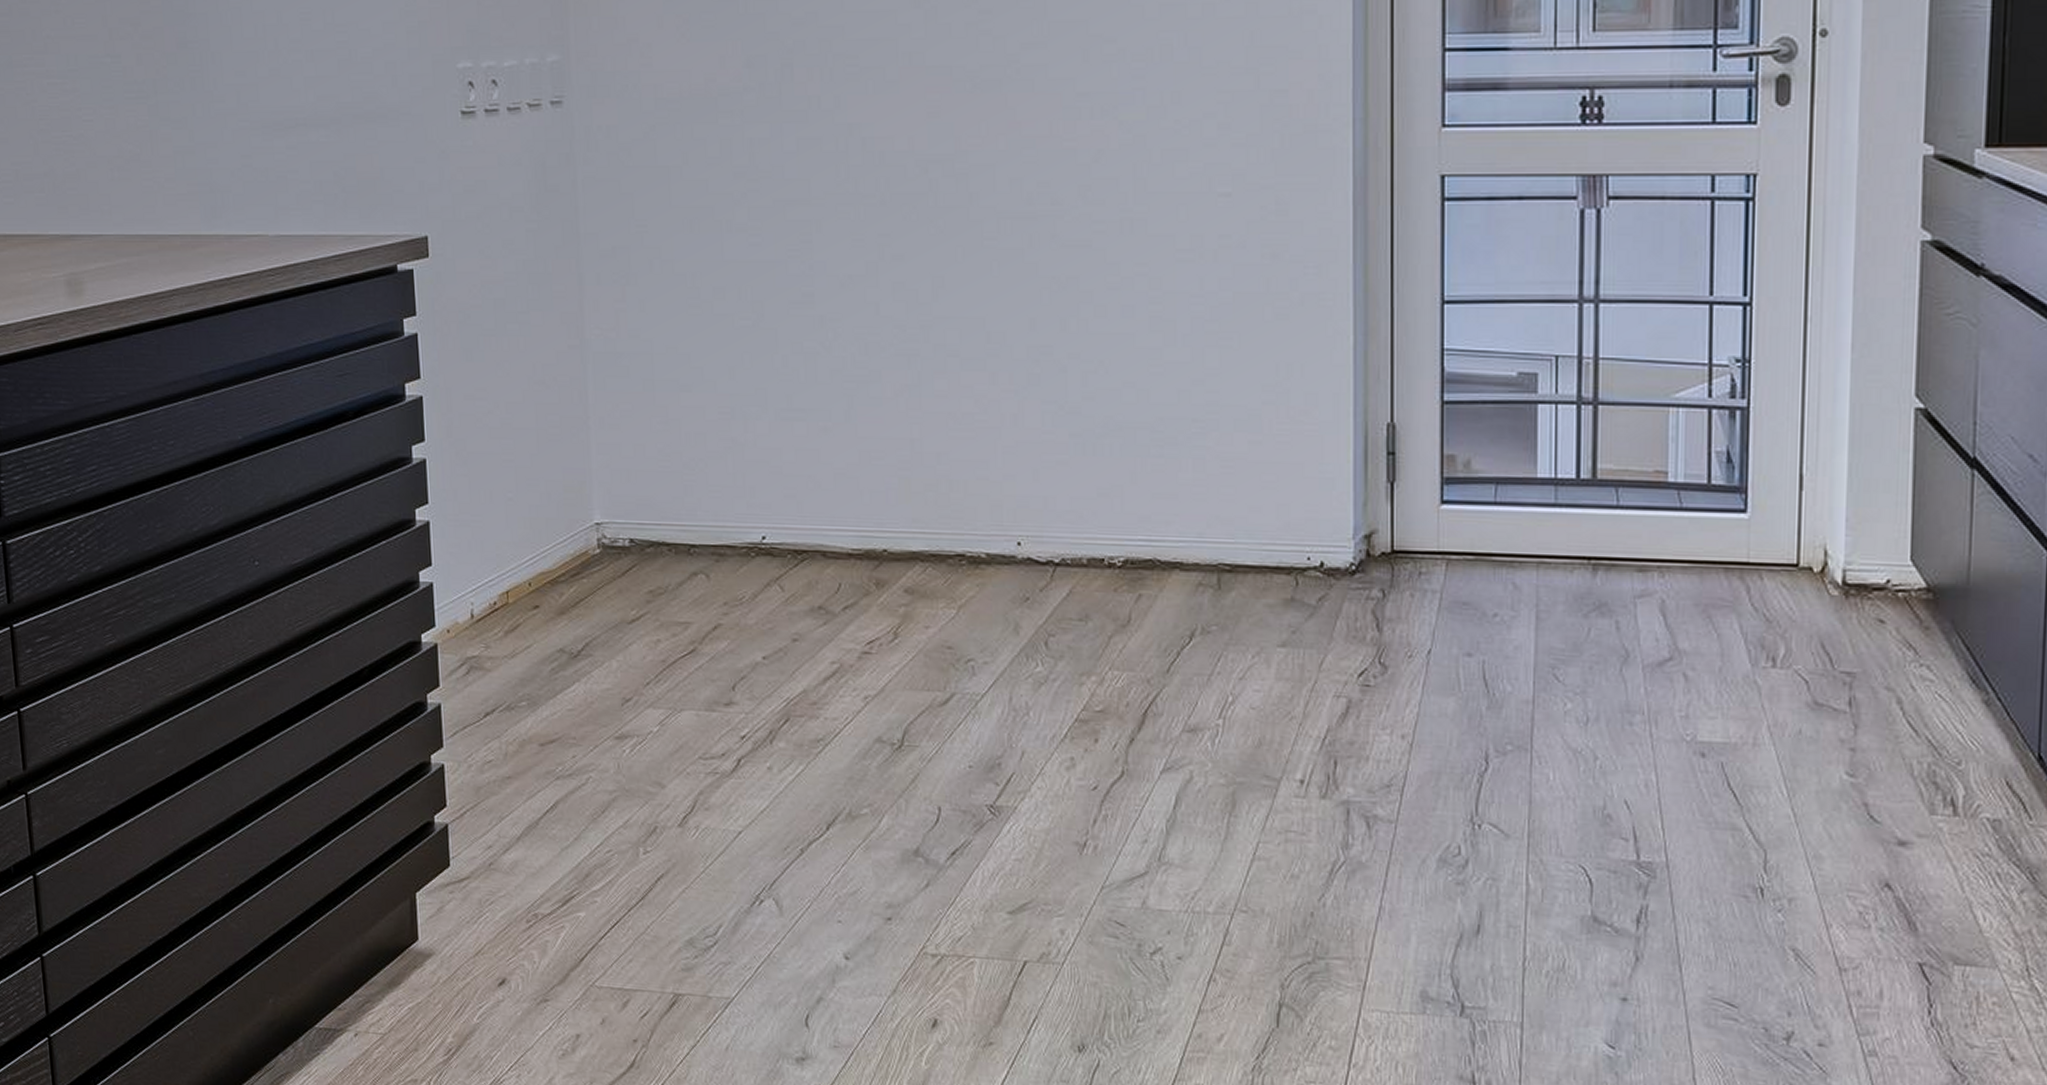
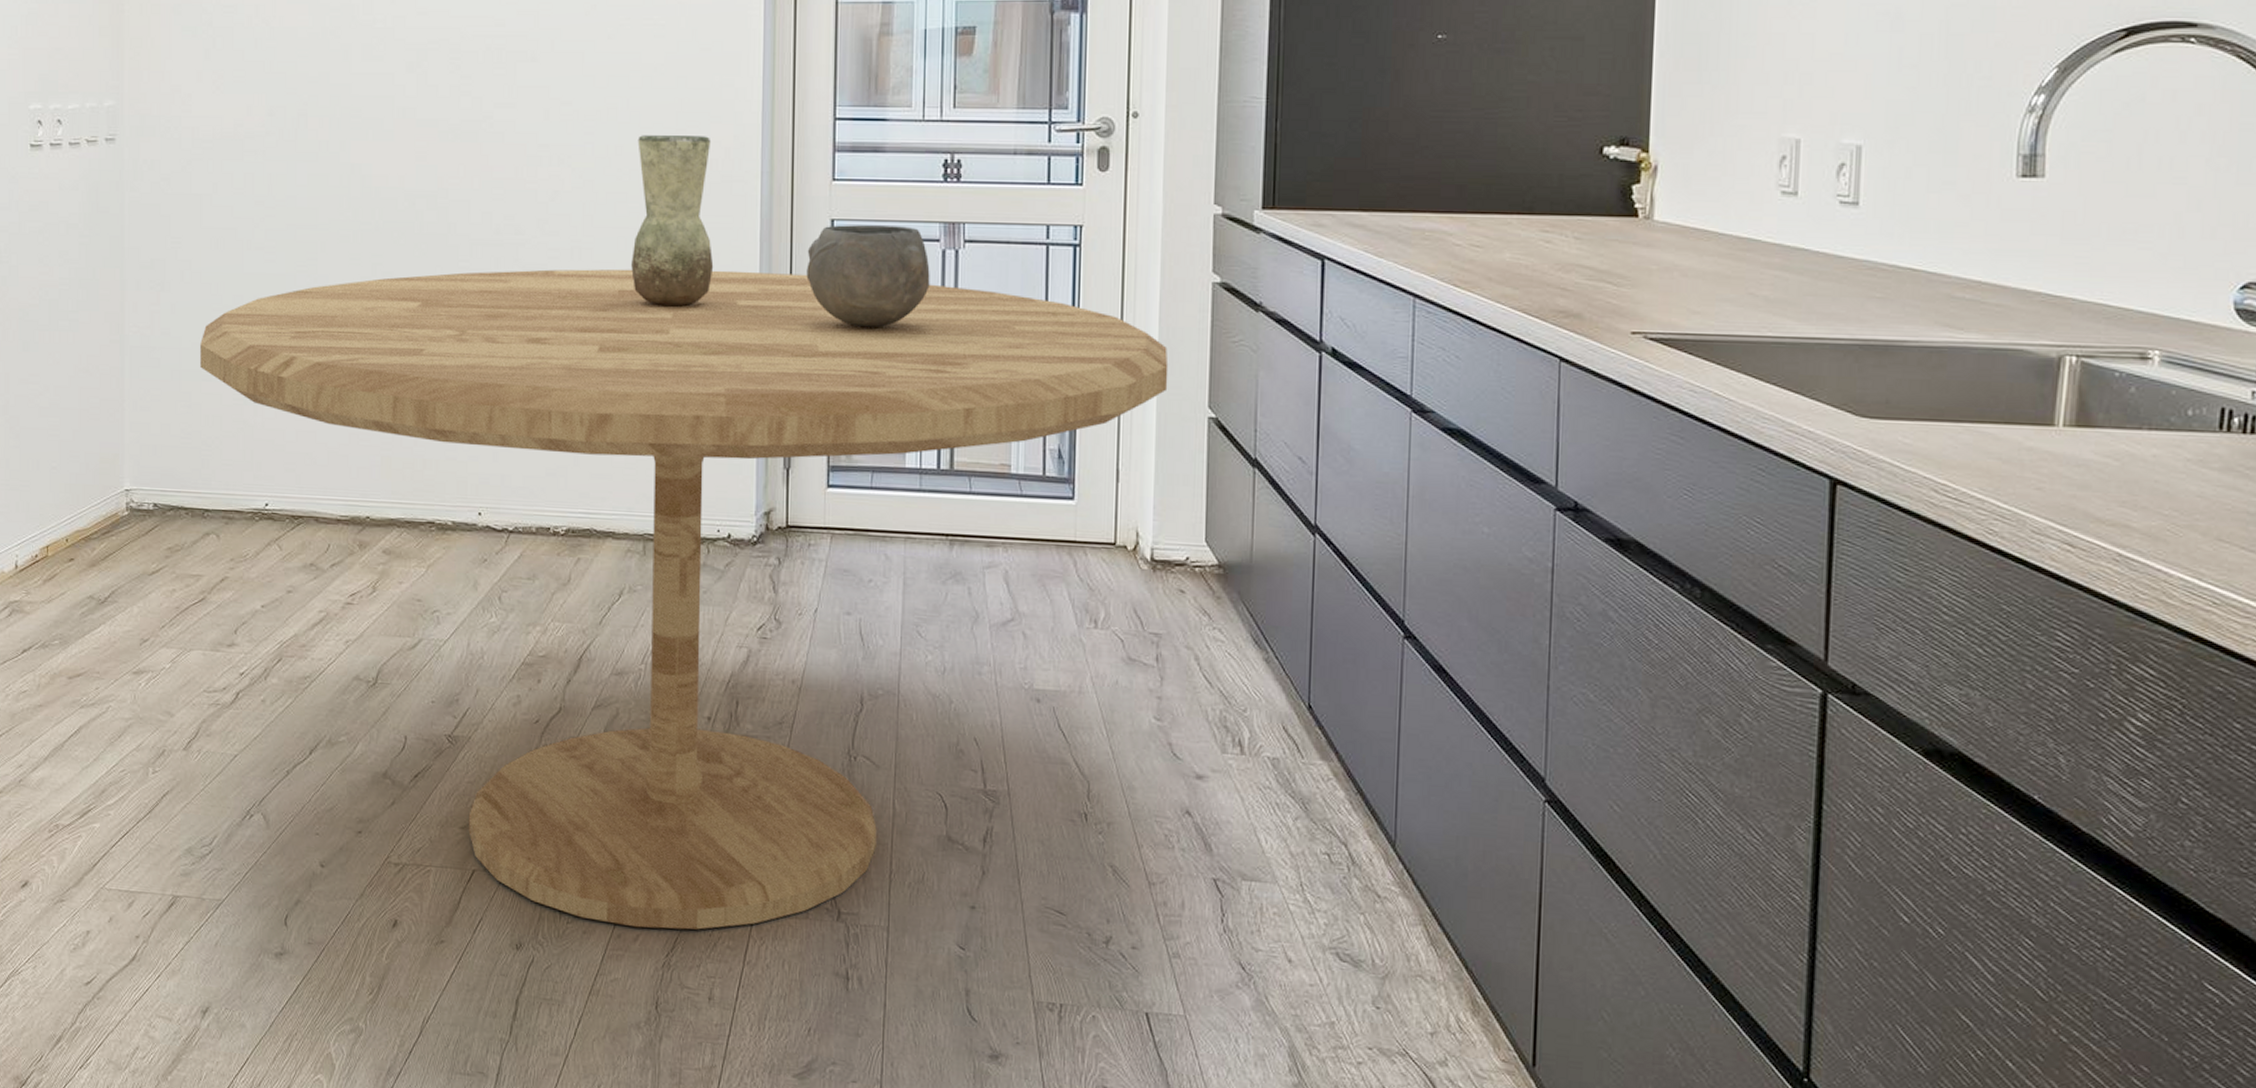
dining table: none [676,242,1865,1028] -> present [200,269,1169,930]
vase: none [1195,76,1296,288] -> present [631,135,714,307]
bowl: none [1411,180,1565,309] -> present [806,224,930,328]

